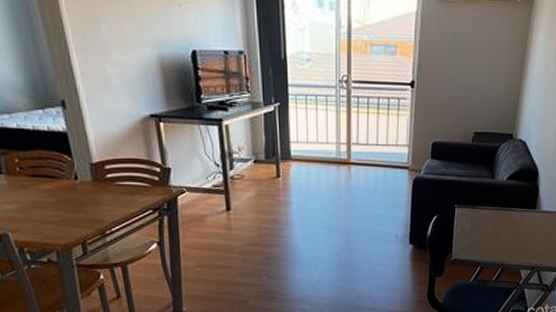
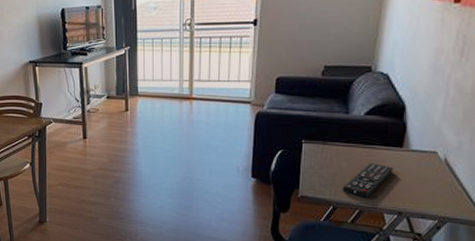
remote control: none [488,224,528,257] -> present [342,163,393,198]

